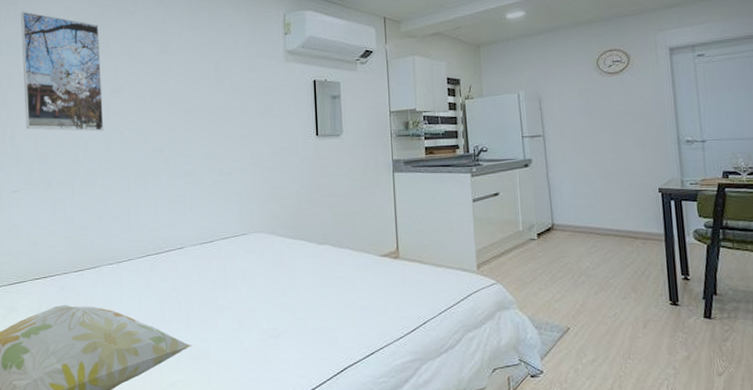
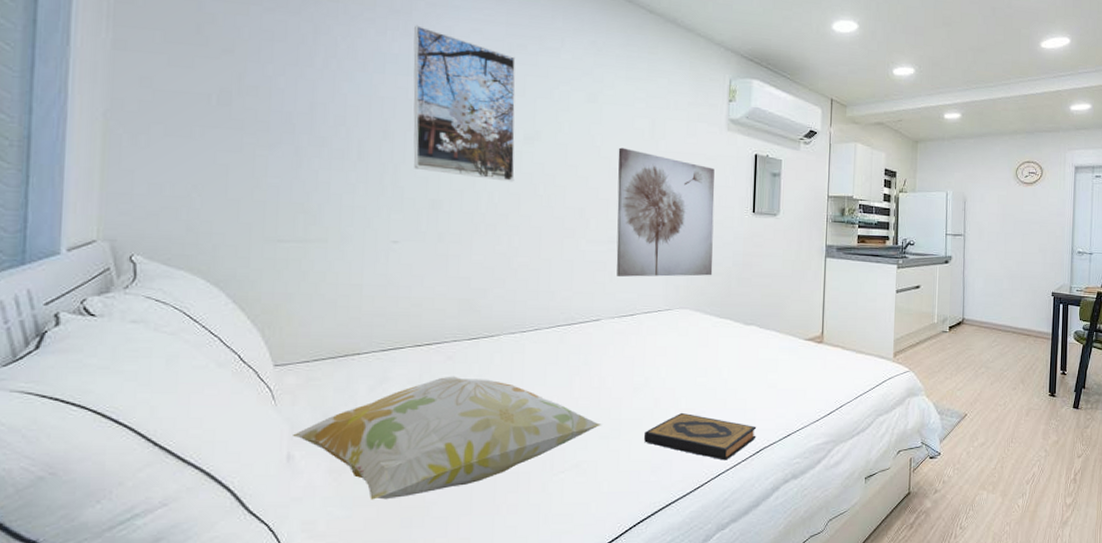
wall art: none [189,89,283,206] -> present [616,147,715,277]
hardback book: none [231,332,339,380] -> present [644,412,757,461]

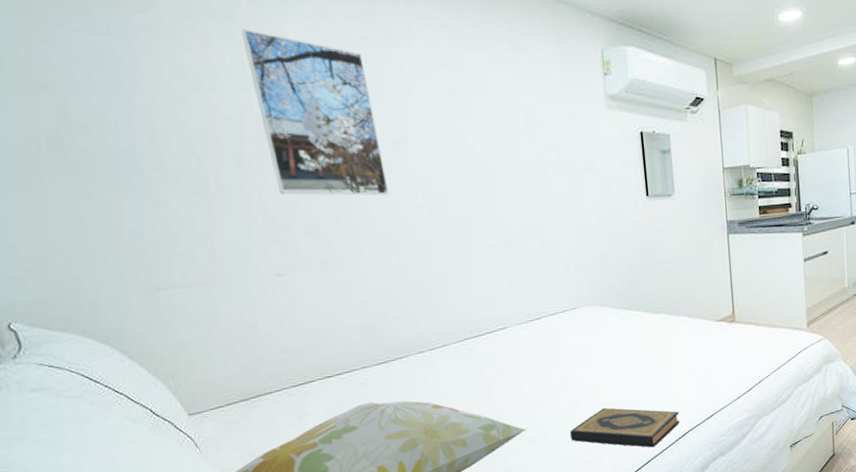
wall art: present [616,147,715,277] -> none [493,142,614,281]

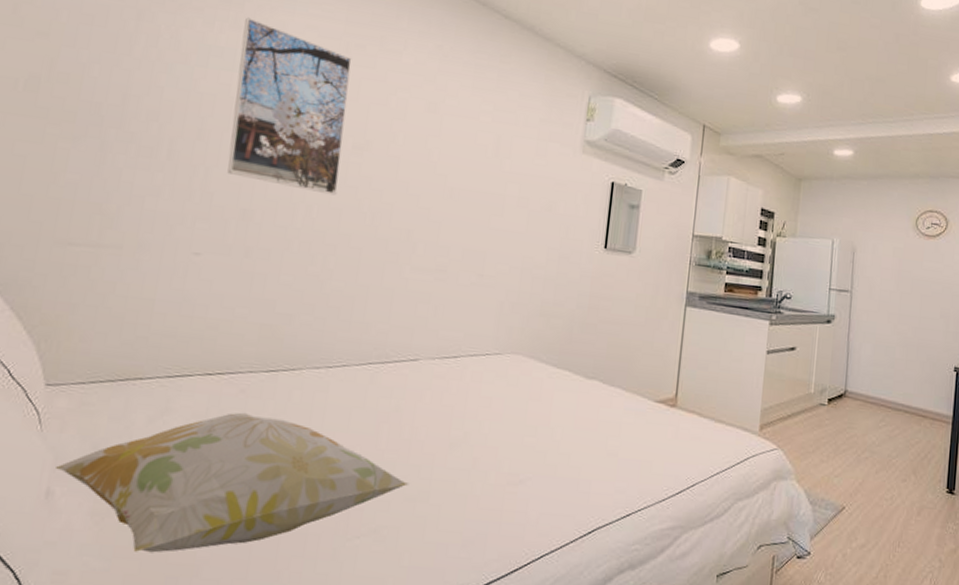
hardback book: present [570,407,680,448] -> none [456,477,591,540]

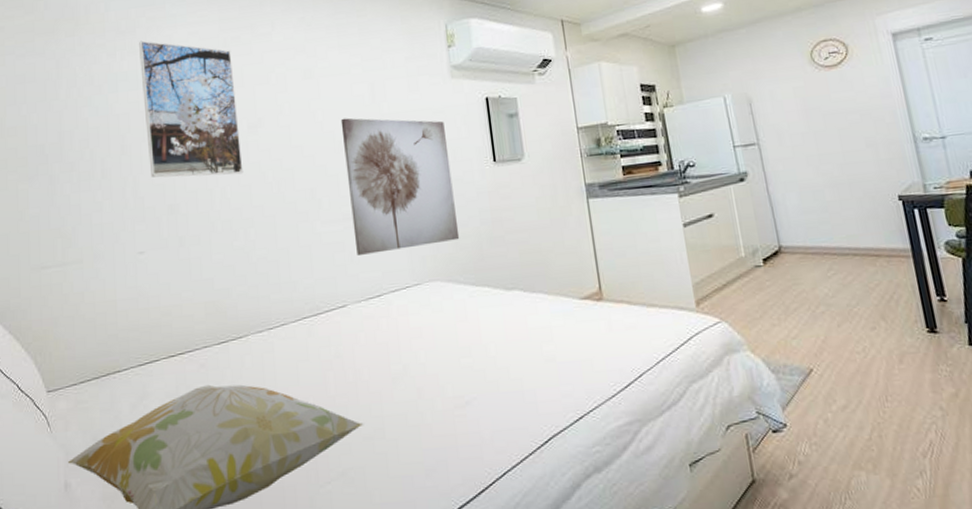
wall art: none [442,164,564,318] -> present [340,118,460,255]

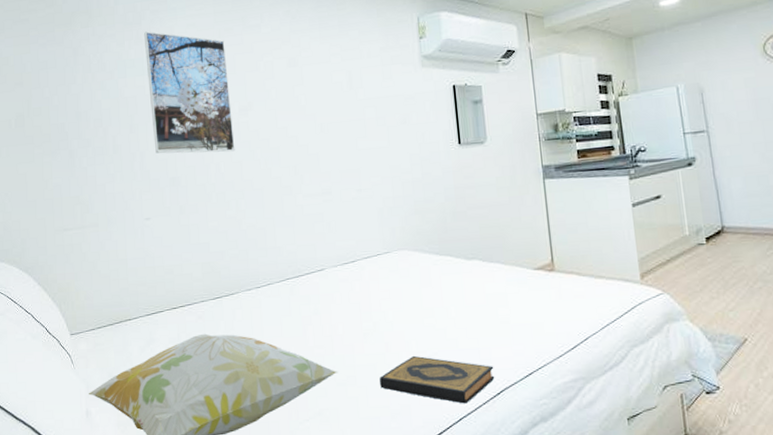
wall art: present [340,118,460,255] -> none [321,102,426,225]
hardback book: none [411,401,542,456] -> present [380,355,495,404]

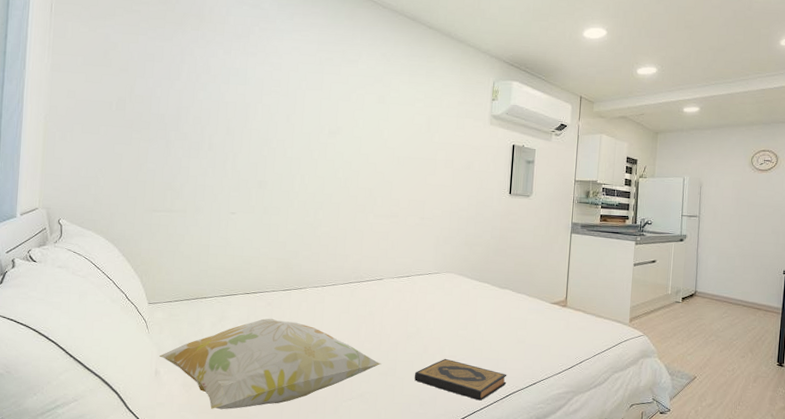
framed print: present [144,31,235,154] -> none [247,46,324,167]

